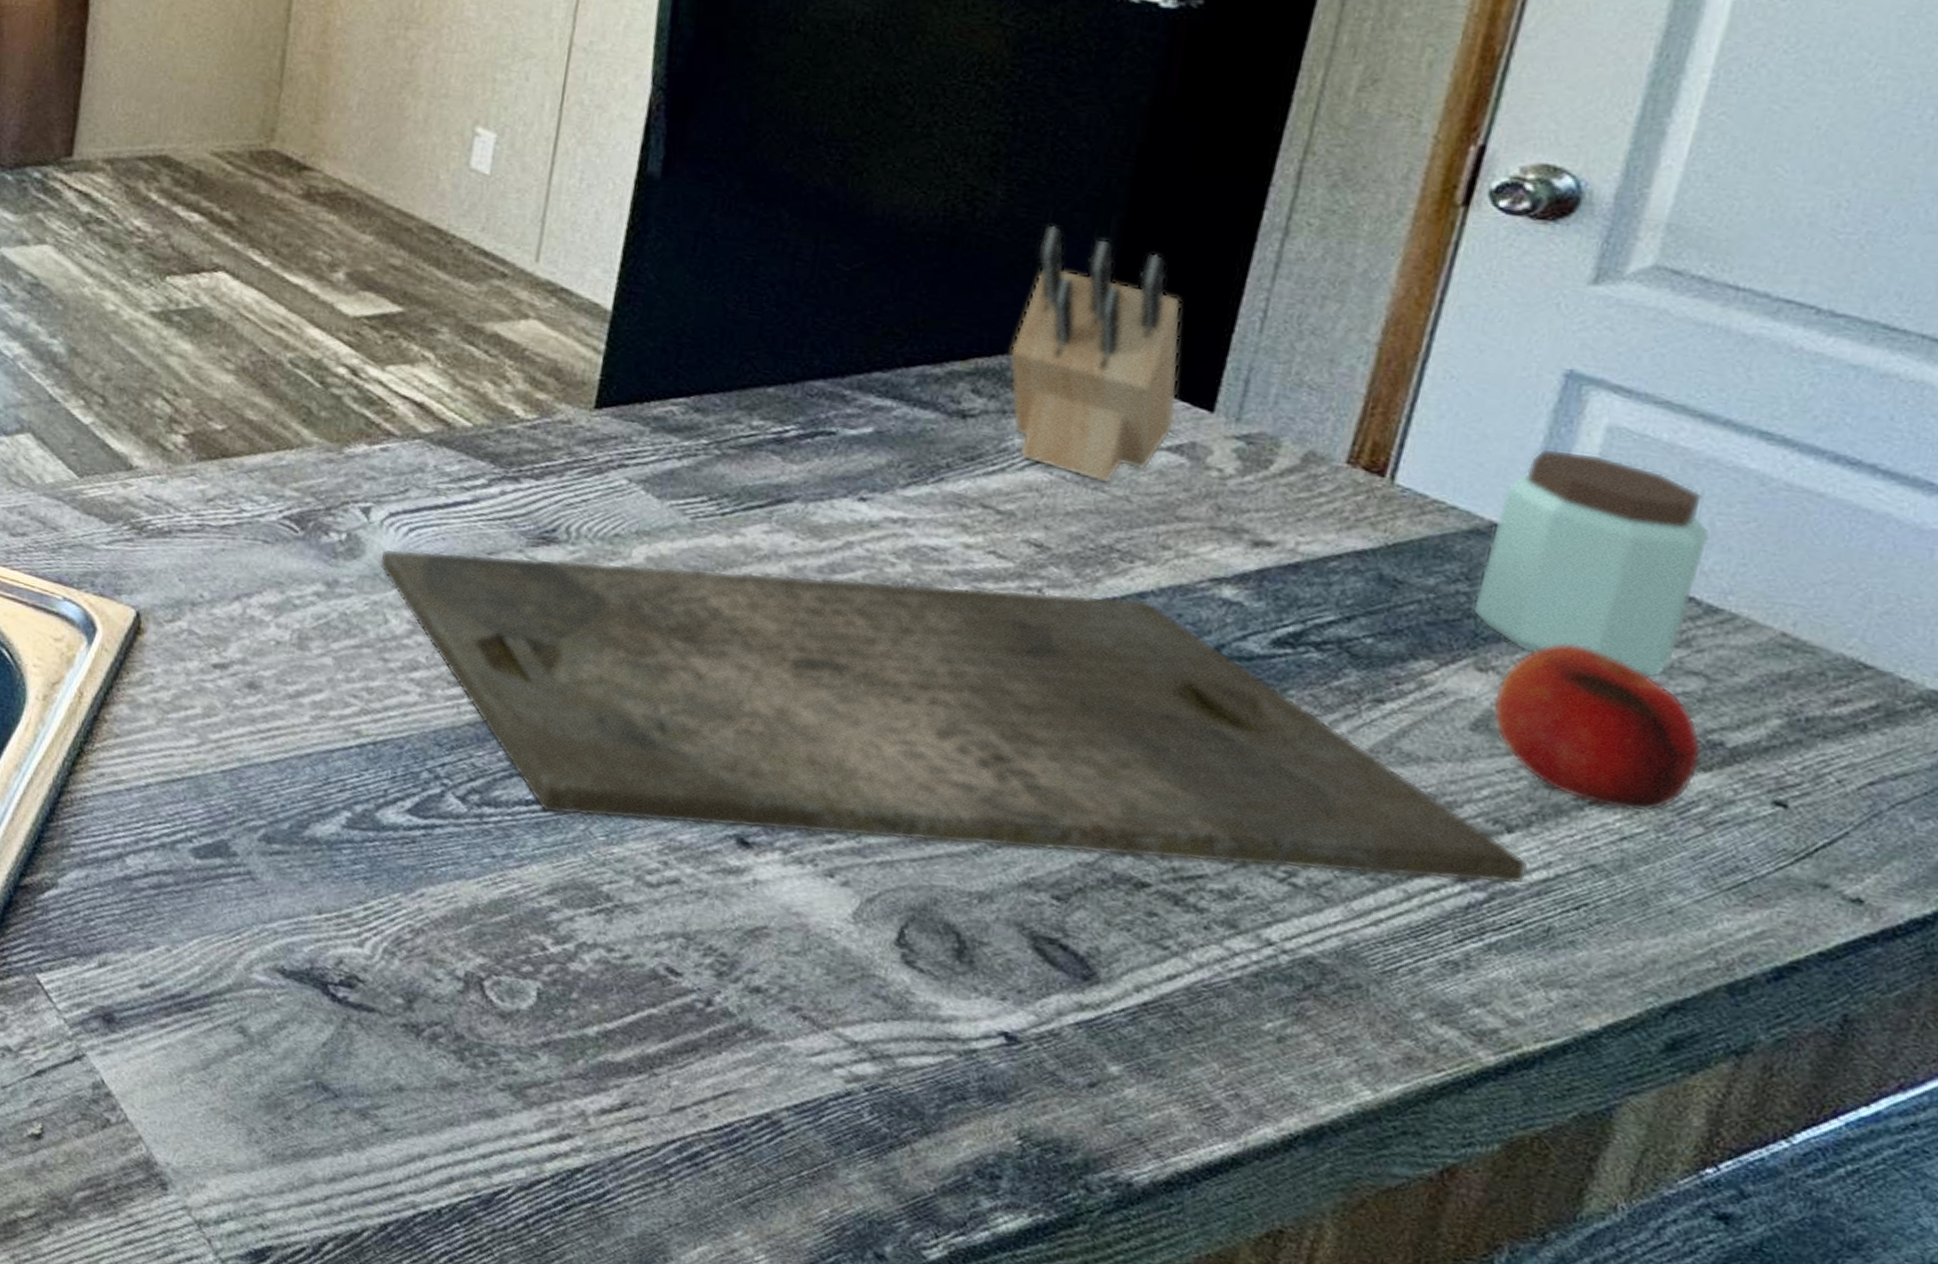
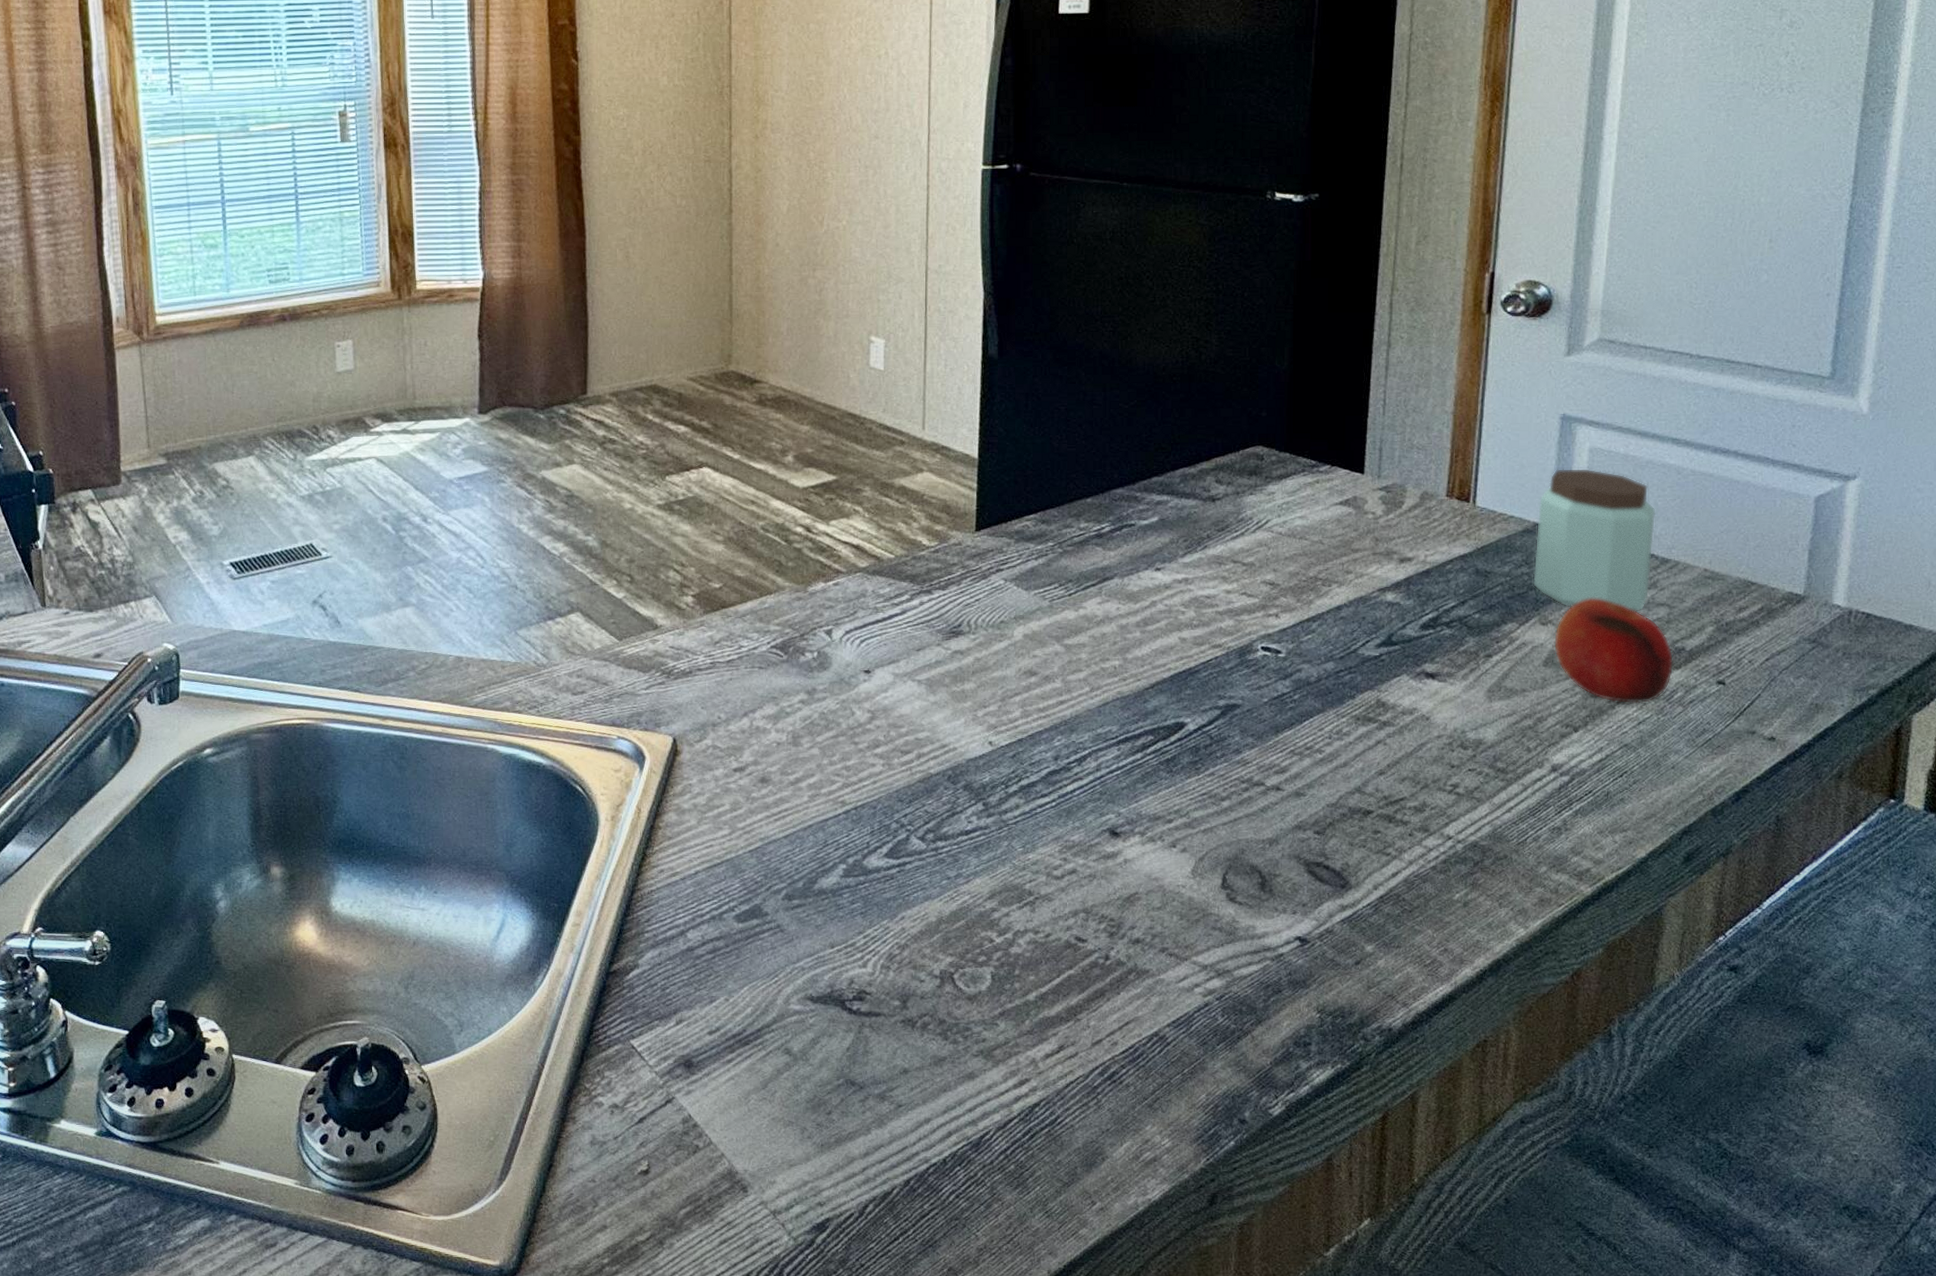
cutting board: present [379,548,1528,885] -> none [842,611,1590,838]
knife block: present [1009,224,1182,483] -> none [1235,358,1343,533]

